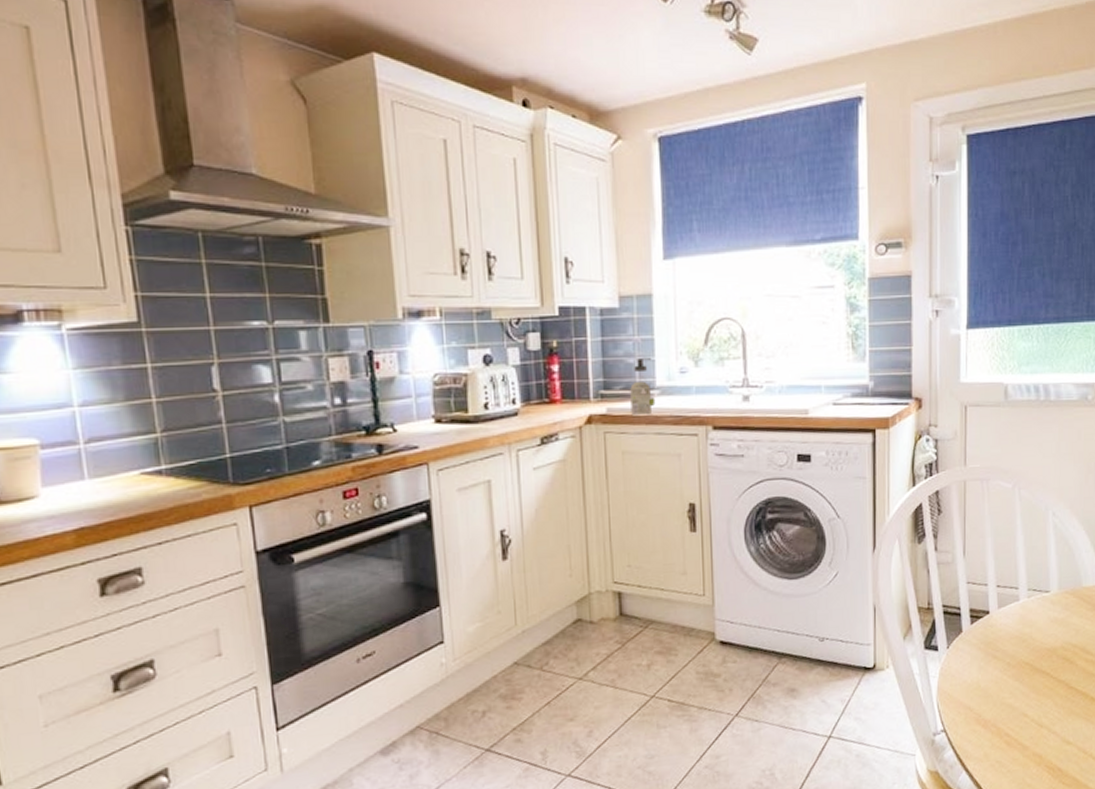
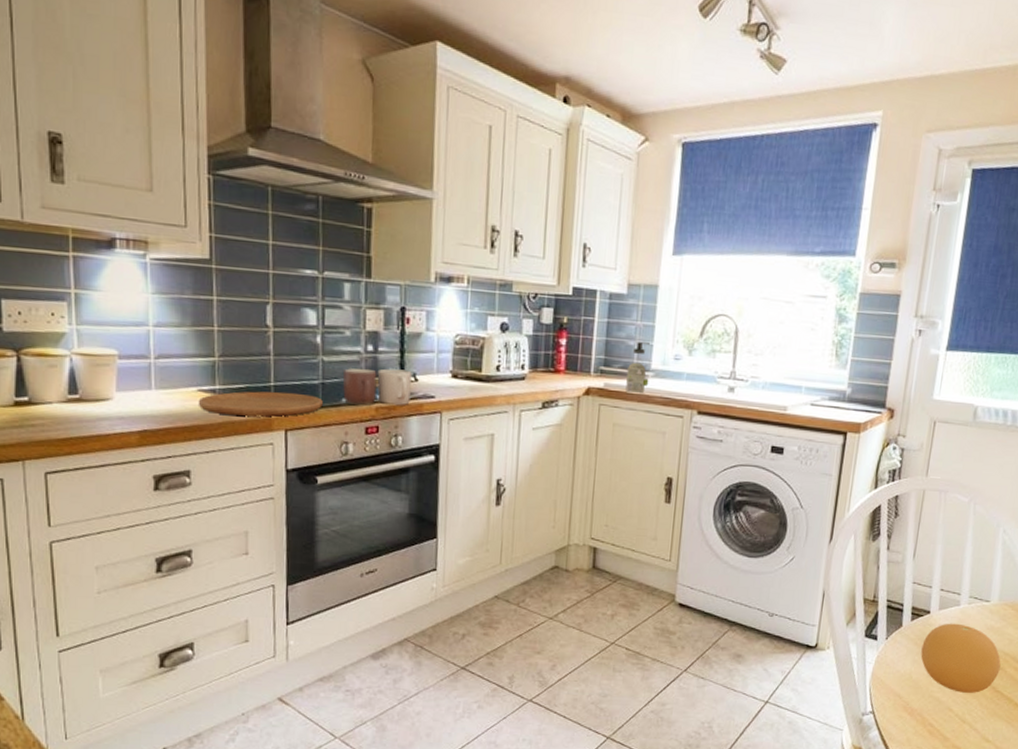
cutting board: none [142,462,290,499] -> present [198,391,323,417]
mug: none [308,424,351,469] -> present [342,368,377,407]
mug: none [349,420,391,463] -> present [377,368,412,406]
fruit: none [986,620,1070,695] -> present [920,623,1001,693]

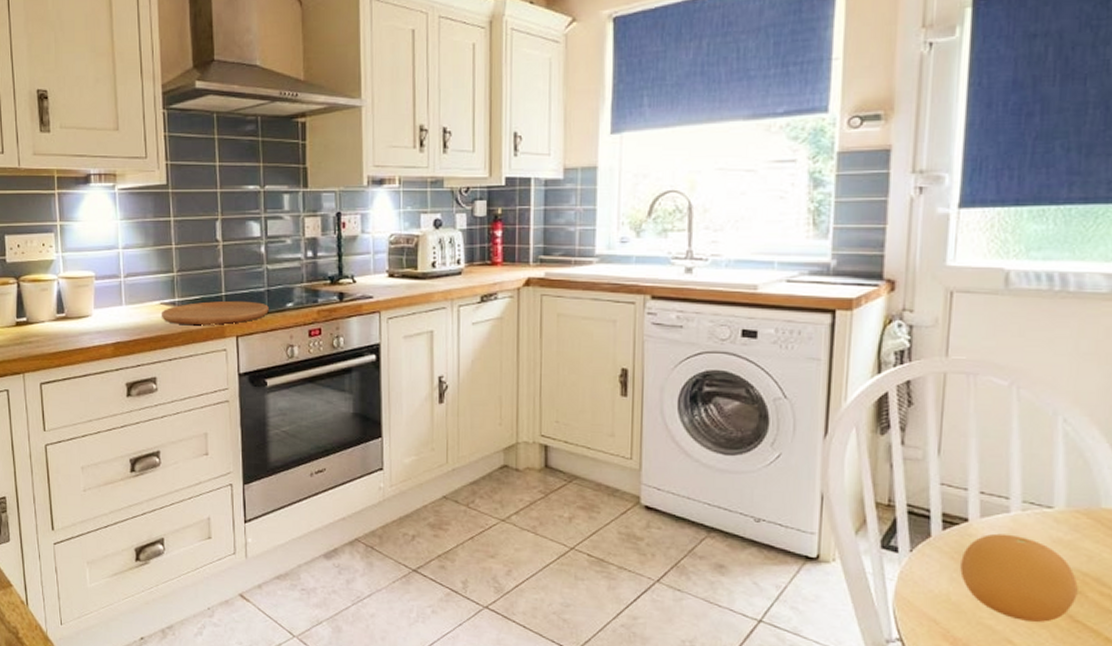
mug: present [342,368,377,407] -> none [285,273,317,310]
mug: present [377,368,412,406] -> none [317,272,350,308]
soap dispenser: present [626,340,651,393] -> none [568,226,594,281]

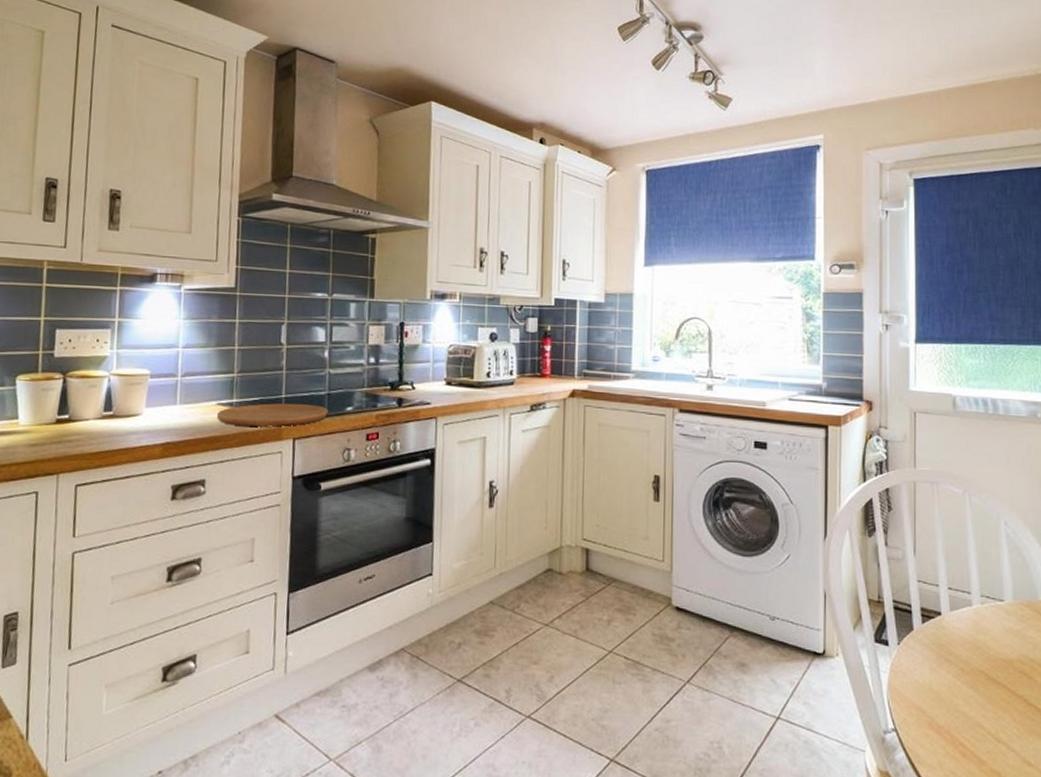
fruit: present [960,533,1078,622] -> none [938,625,1029,707]

